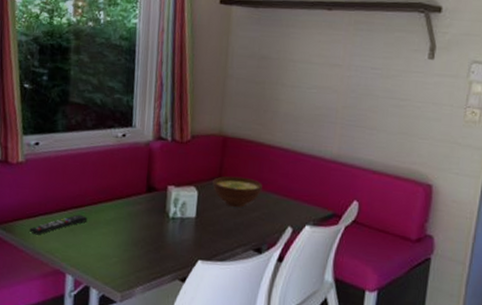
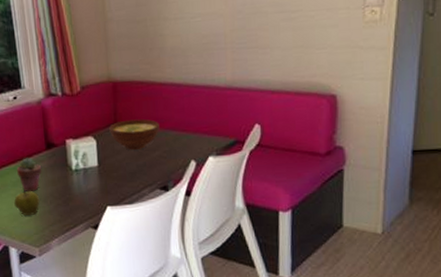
apple: none [104,232,131,258] -> present [14,191,40,215]
potted succulent: none [113,197,139,233] -> present [17,157,42,192]

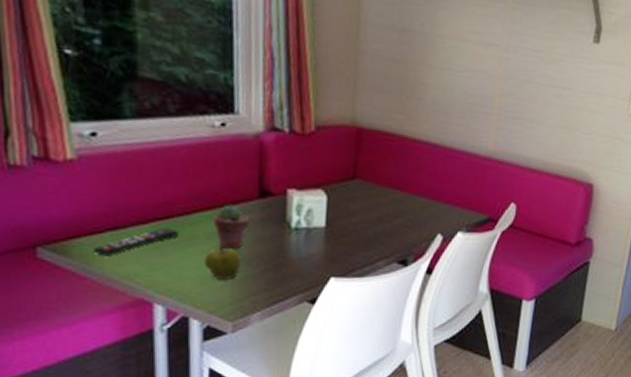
bowl: present [109,119,160,150] -> none [345,176,407,214]

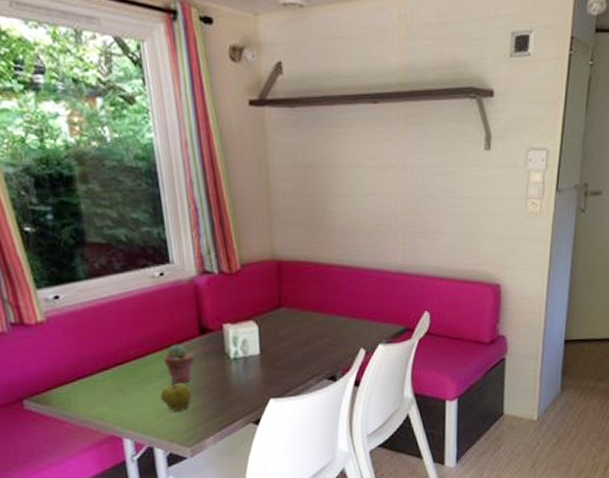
remote control: present [94,228,179,257] -> none [69,371,137,402]

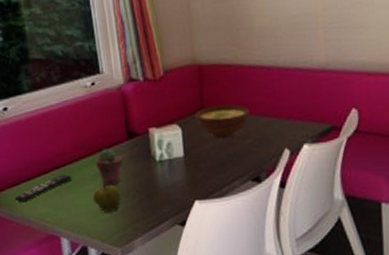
remote control: none [69,371,137,402] -> present [15,174,72,203]
bowl: none [273,303,328,337] -> present [195,104,250,138]

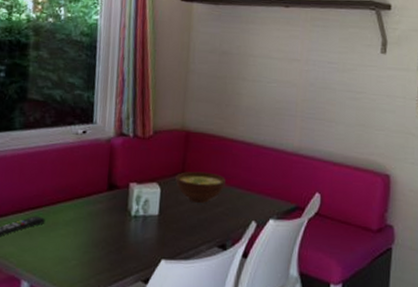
apple: present [93,185,122,212] -> none [62,233,91,260]
potted succulent: present [96,148,124,186] -> none [72,196,100,234]

